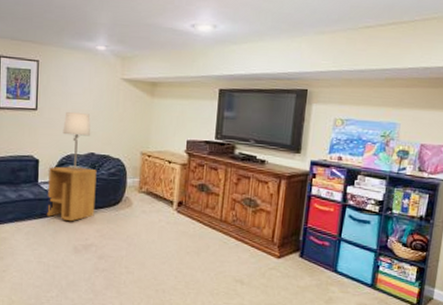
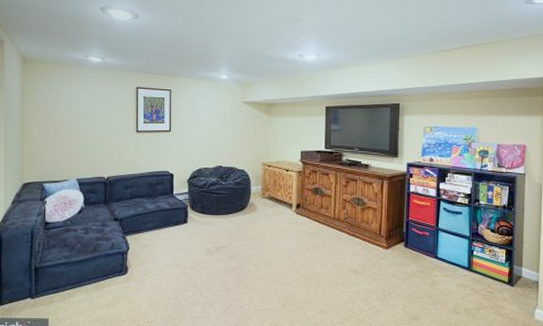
side table: present [47,166,97,222] -> none [182,179,225,227]
lamp: present [62,111,91,170] -> none [193,131,218,181]

